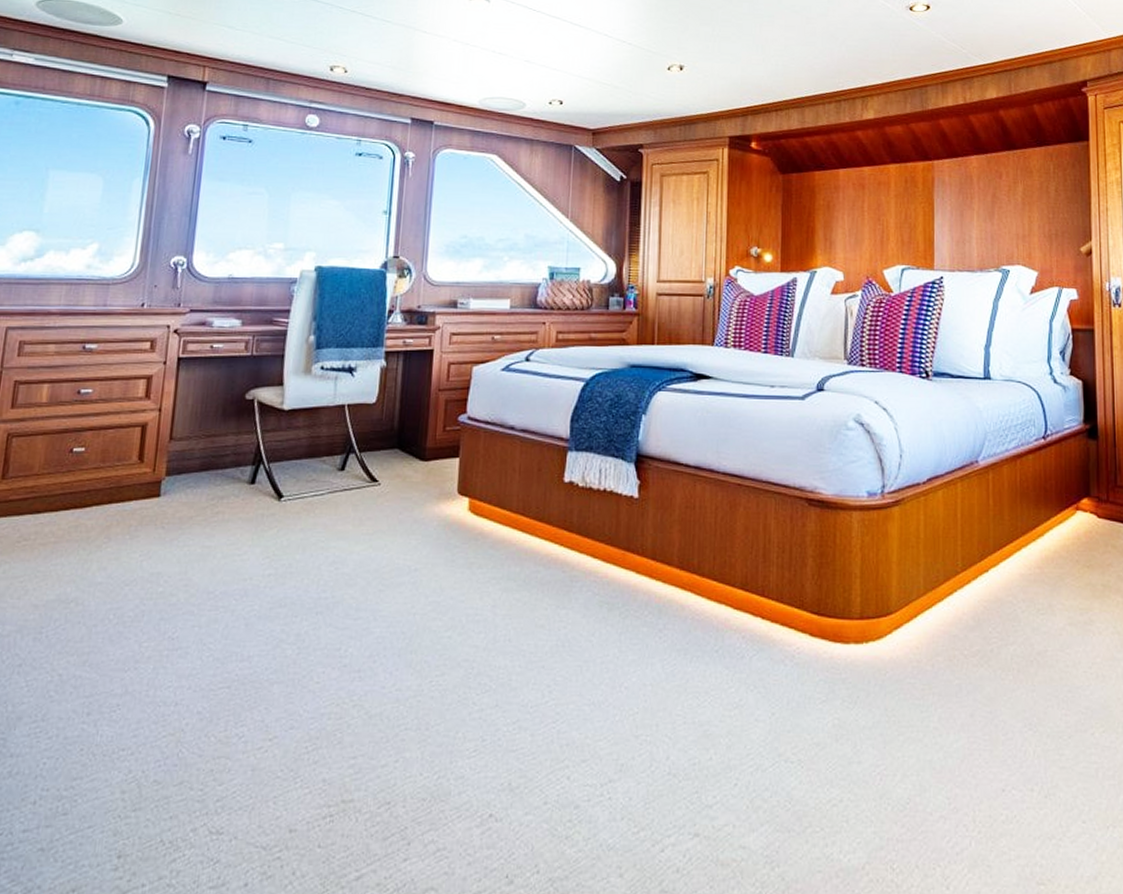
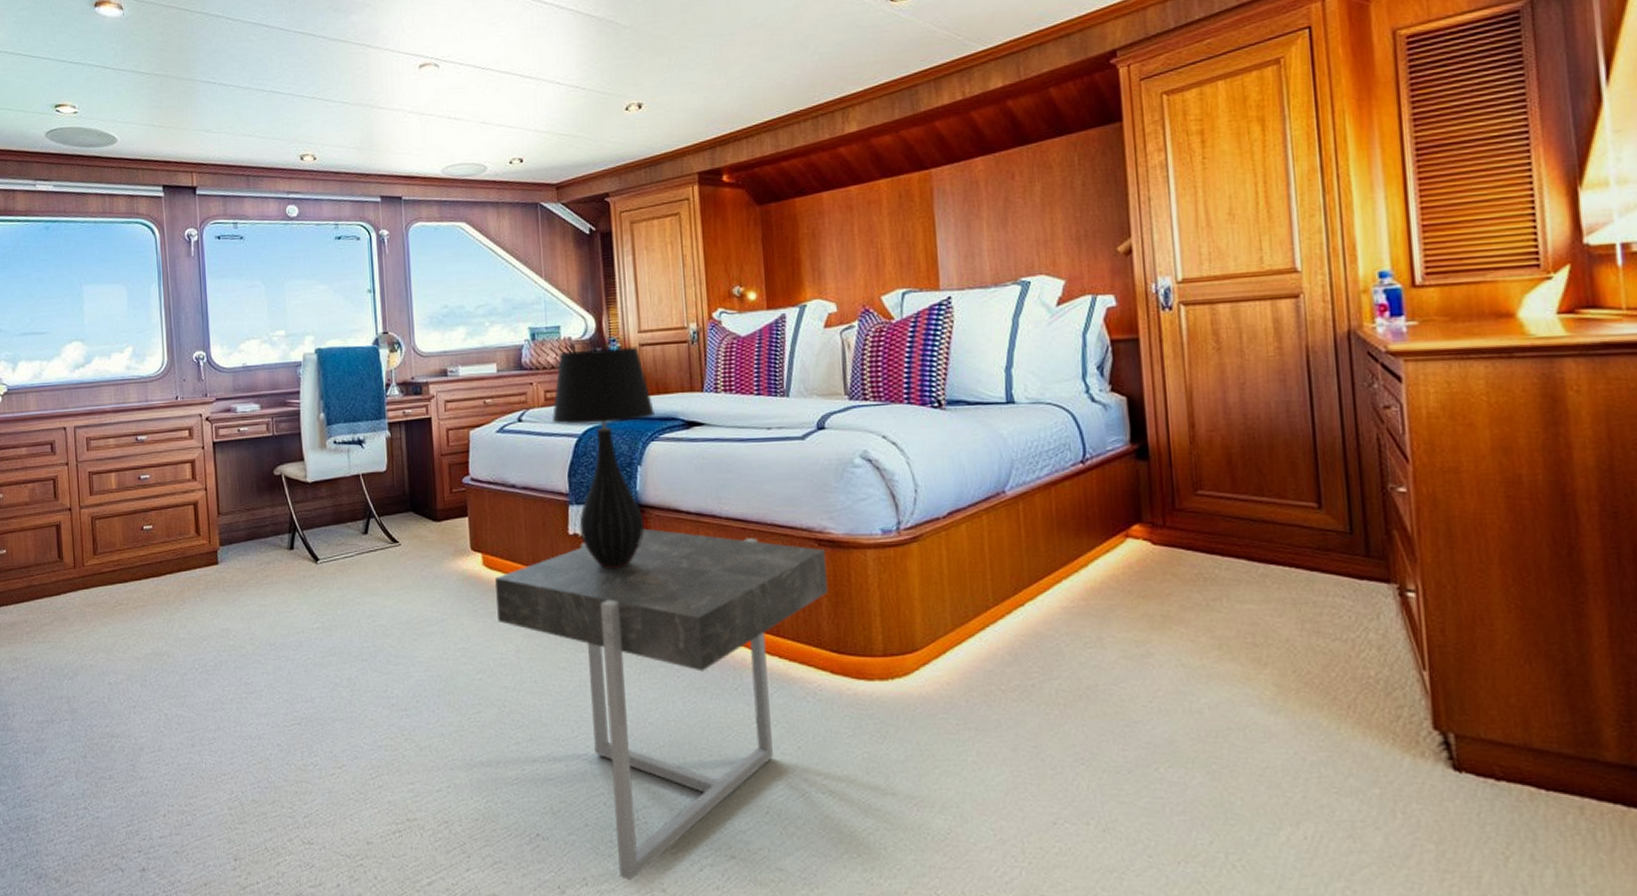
side table: none [477,479,815,865] -> present [495,528,829,880]
table lamp: none [560,294,665,519] -> present [552,346,655,568]

